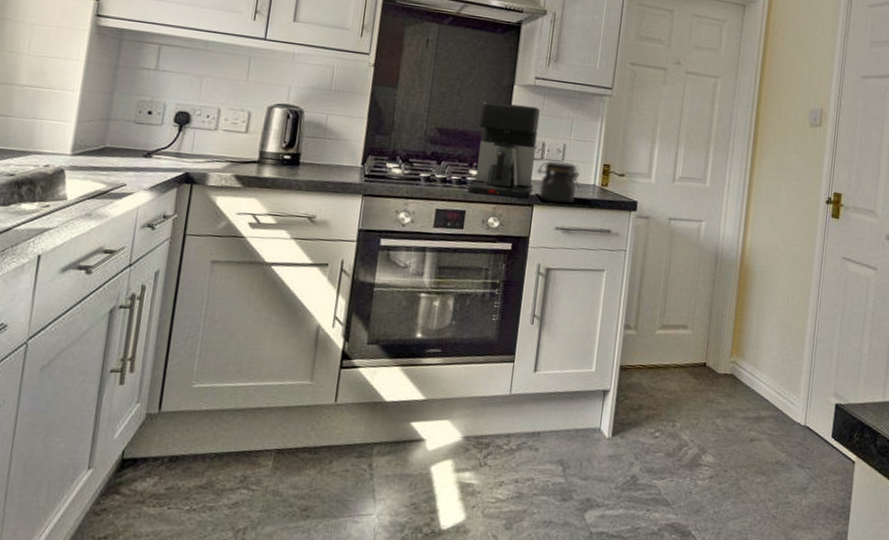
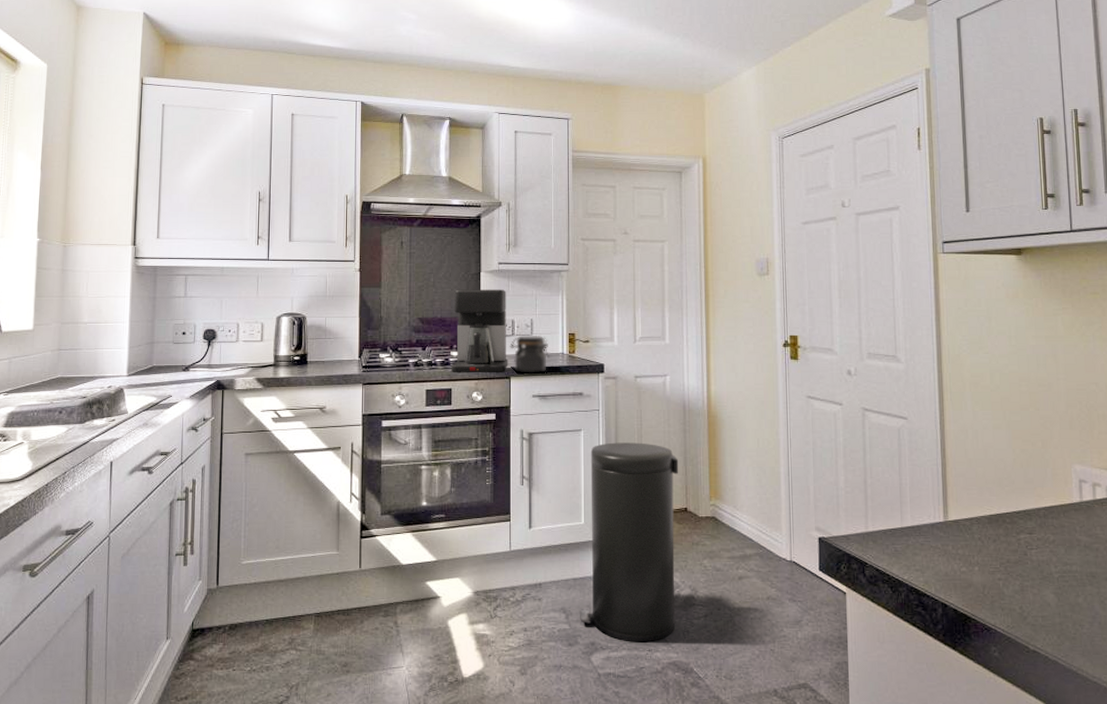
pedal bin: none [577,286,704,502] -> present [579,442,679,643]

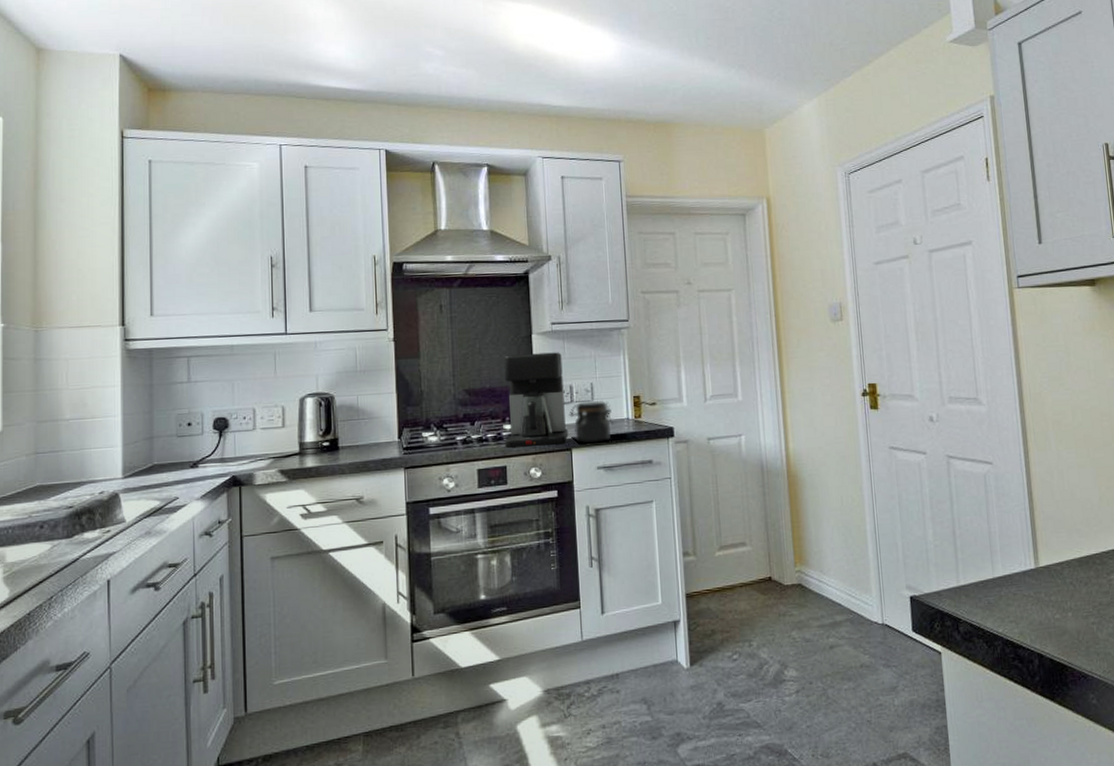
pedal bin: present [579,442,679,643] -> none [661,510,766,728]

